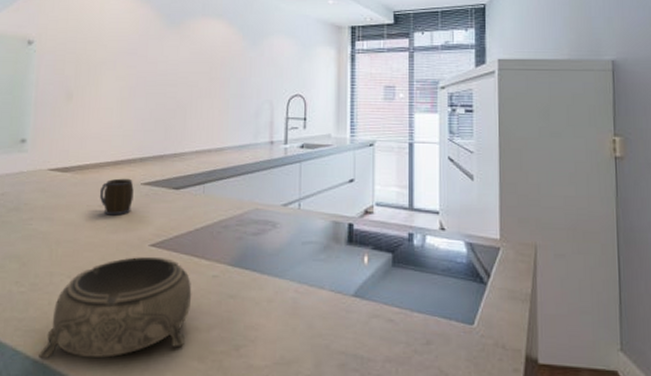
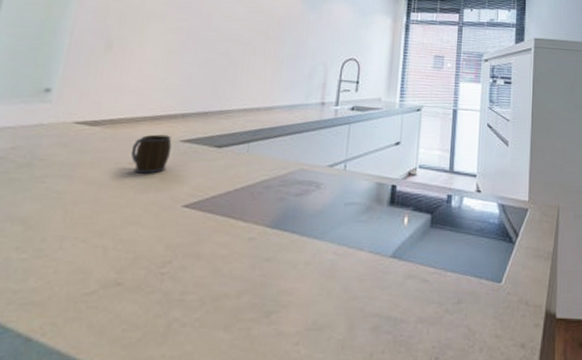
decorative bowl: present [39,256,192,359] -> none [34,217,225,336]

